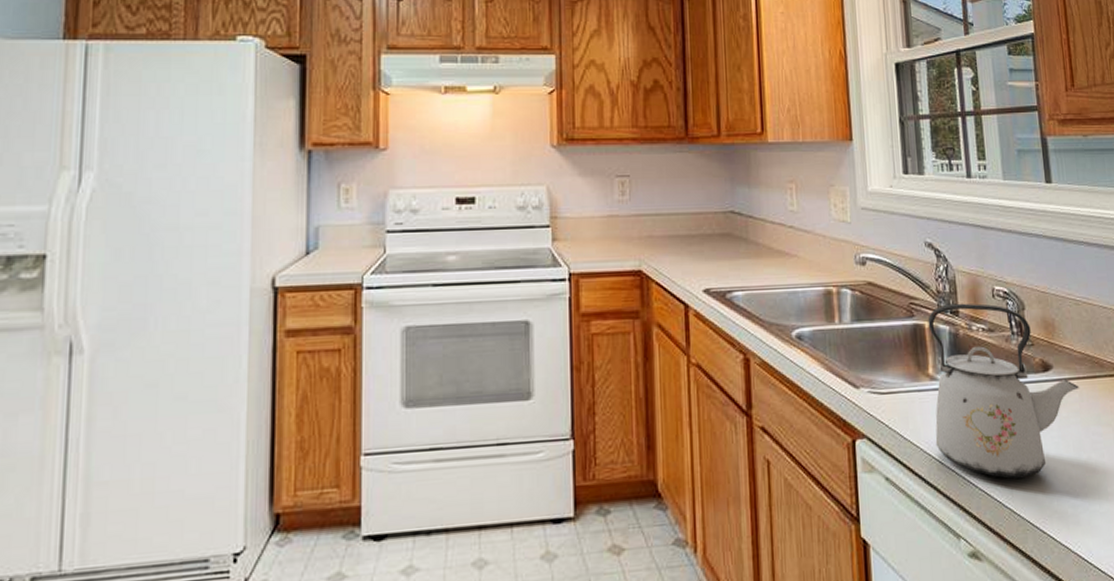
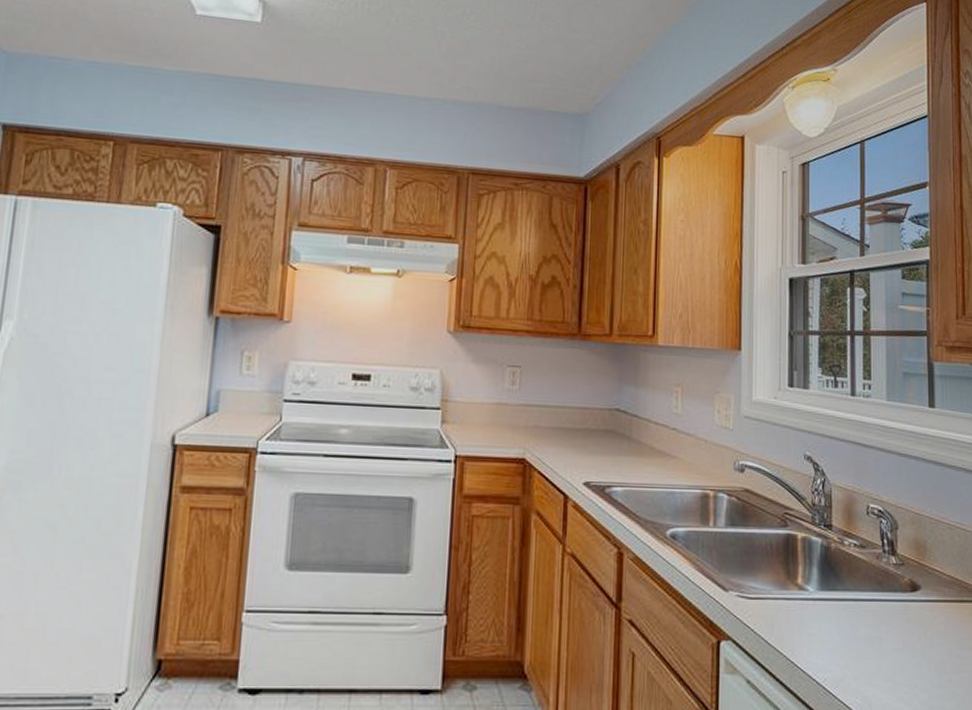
kettle: present [928,303,1080,479] -> none [799,517,947,693]

